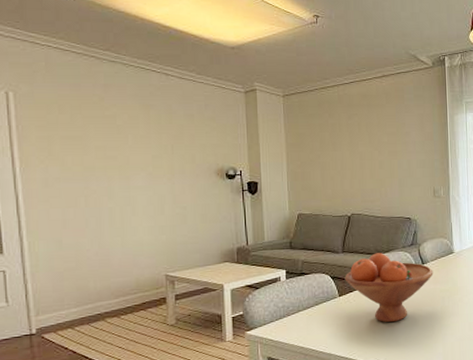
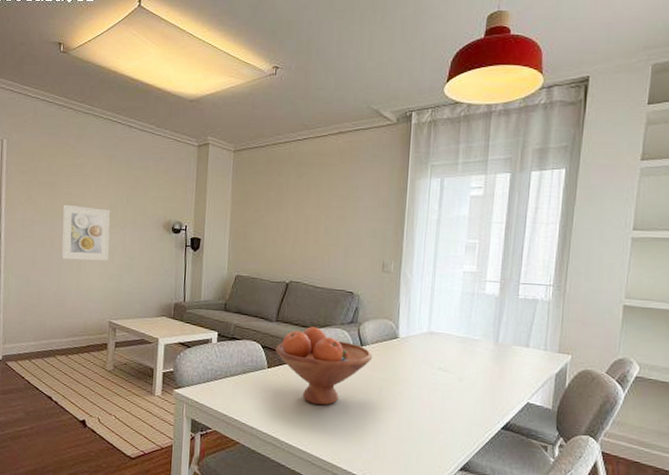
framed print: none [95,158,158,216] -> present [61,204,111,261]

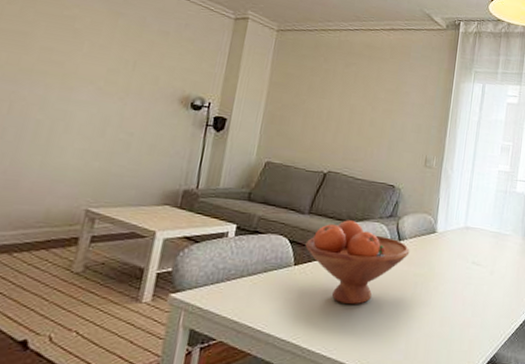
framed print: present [61,204,111,261] -> none [22,60,107,135]

